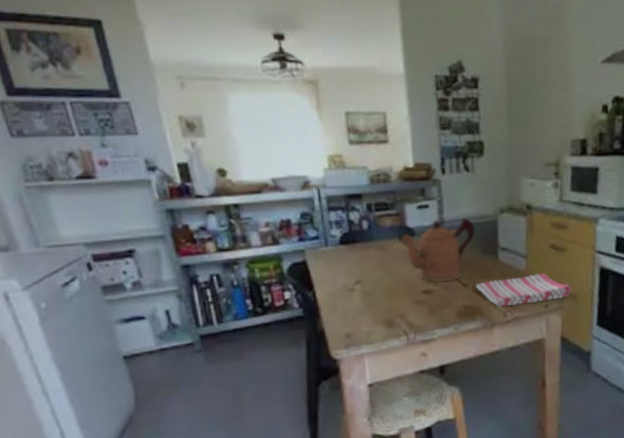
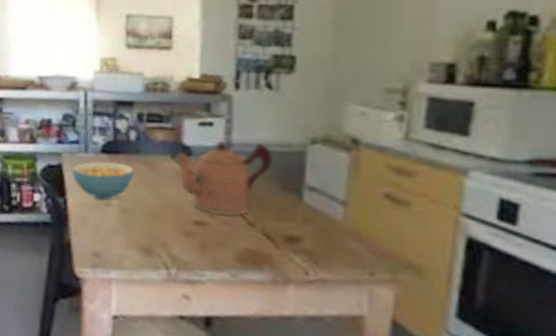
cereal bowl: none [316,251,370,287] -> present [72,161,134,200]
dish towel: present [475,273,572,307] -> none [266,224,416,269]

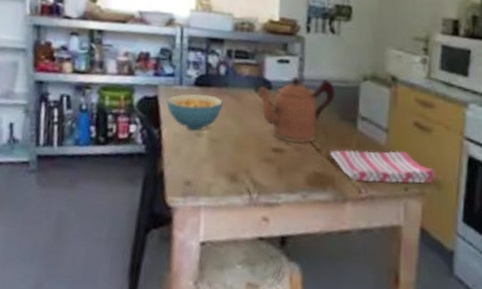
dish towel: none [266,224,416,269] -> present [330,150,436,184]

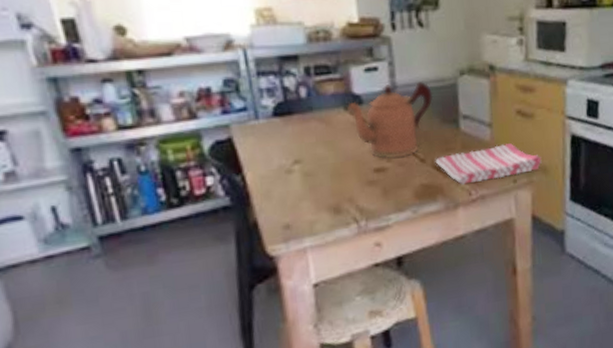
cereal bowl: present [167,94,223,131] -> none [244,124,311,169]

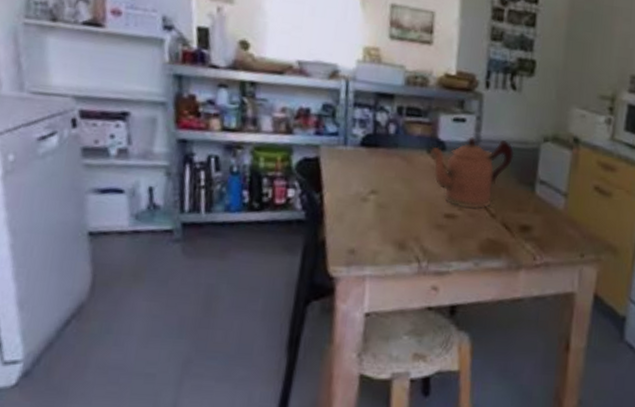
dish towel: present [435,143,542,185] -> none [505,215,613,250]

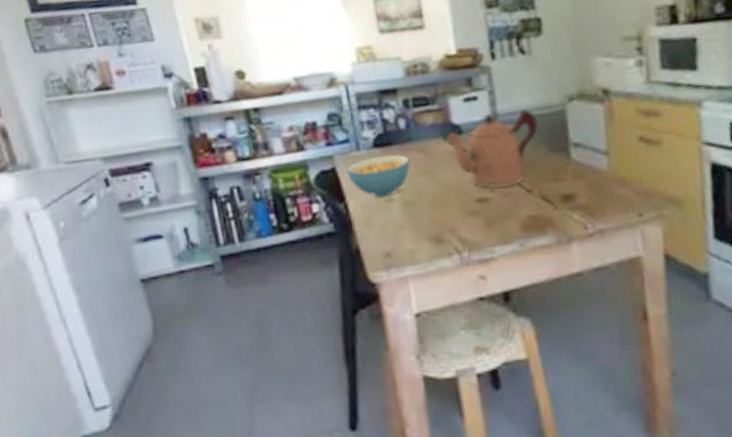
cereal bowl: none [329,155,392,195] -> present [346,154,410,197]

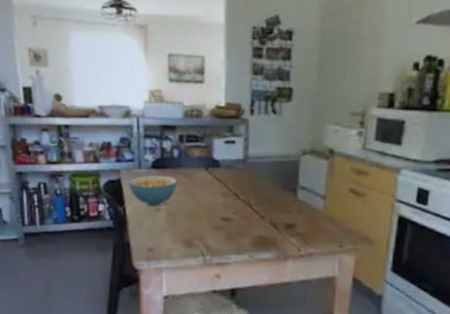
coffeepot: present [447,110,539,189] -> none [208,155,278,213]

